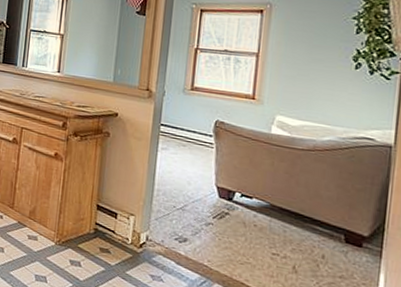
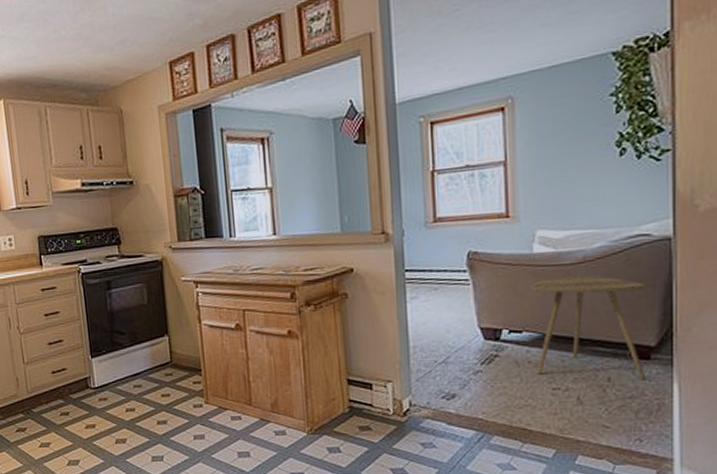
side table: none [260,157,366,265] -> present [532,274,647,381]

